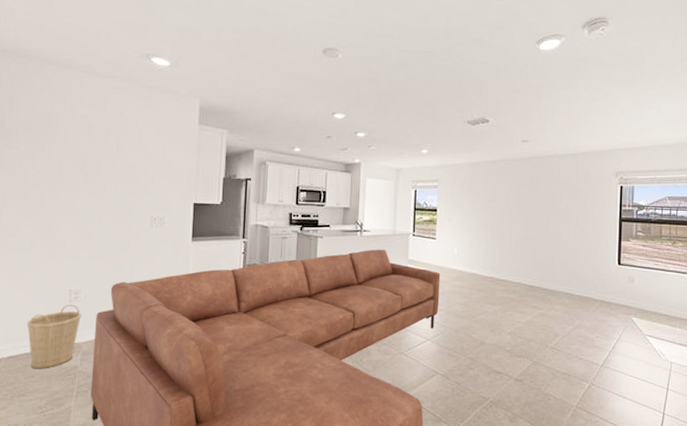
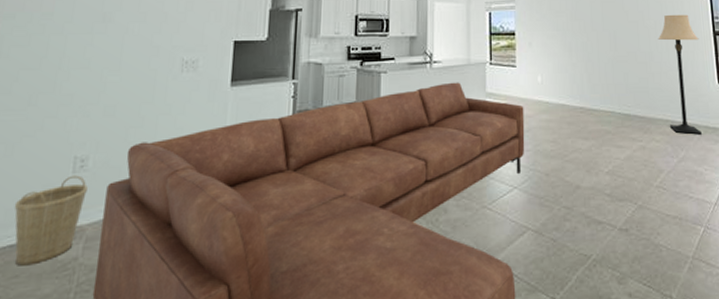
lamp: none [567,200,606,307] -> present [658,14,702,135]

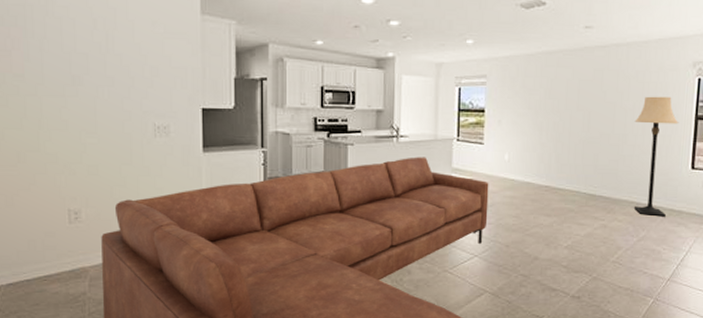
basket: present [14,175,88,266] -> none [23,225,84,297]

